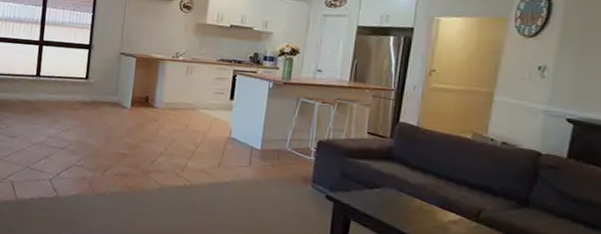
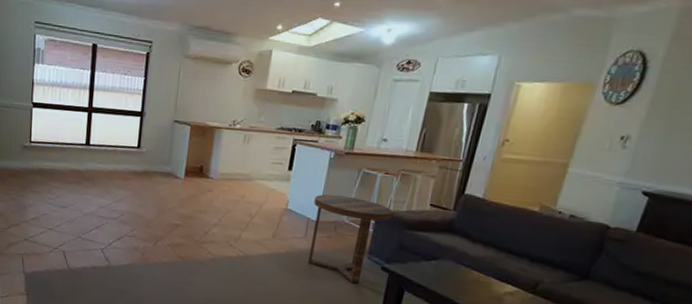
side table: none [254,123,332,213] -> present [308,194,393,284]

